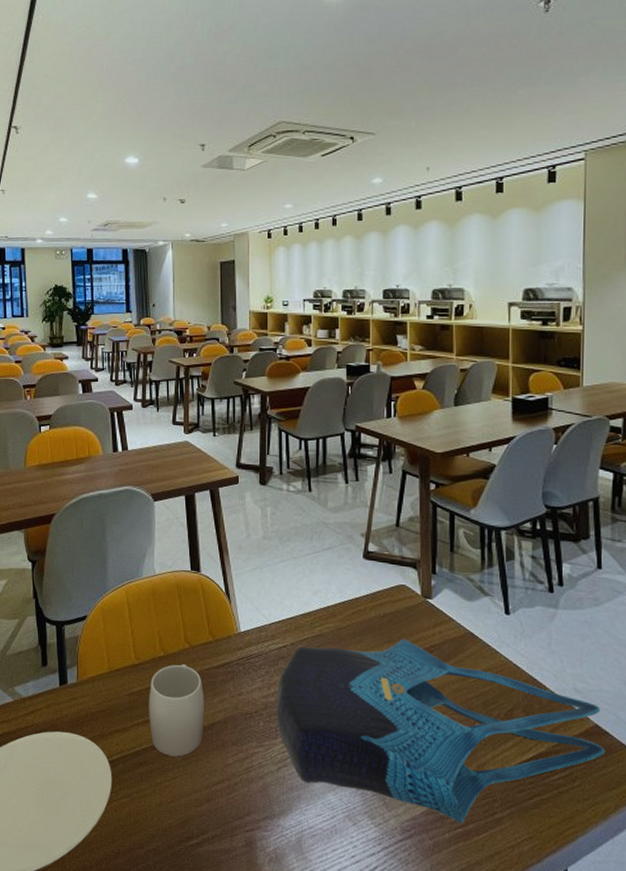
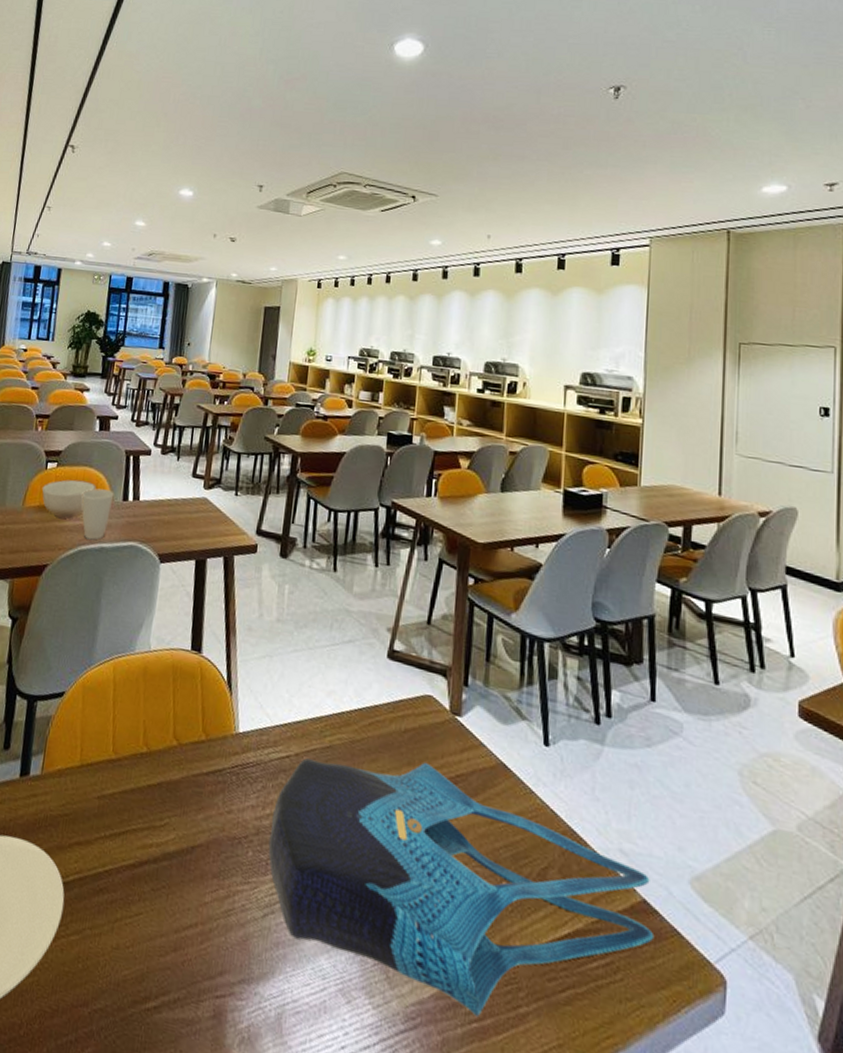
bowl: none [39,438,88,473] -> present [41,479,97,519]
cup: none [76,444,105,489] -> present [81,488,115,541]
mug: present [148,663,205,757] -> none [117,764,188,886]

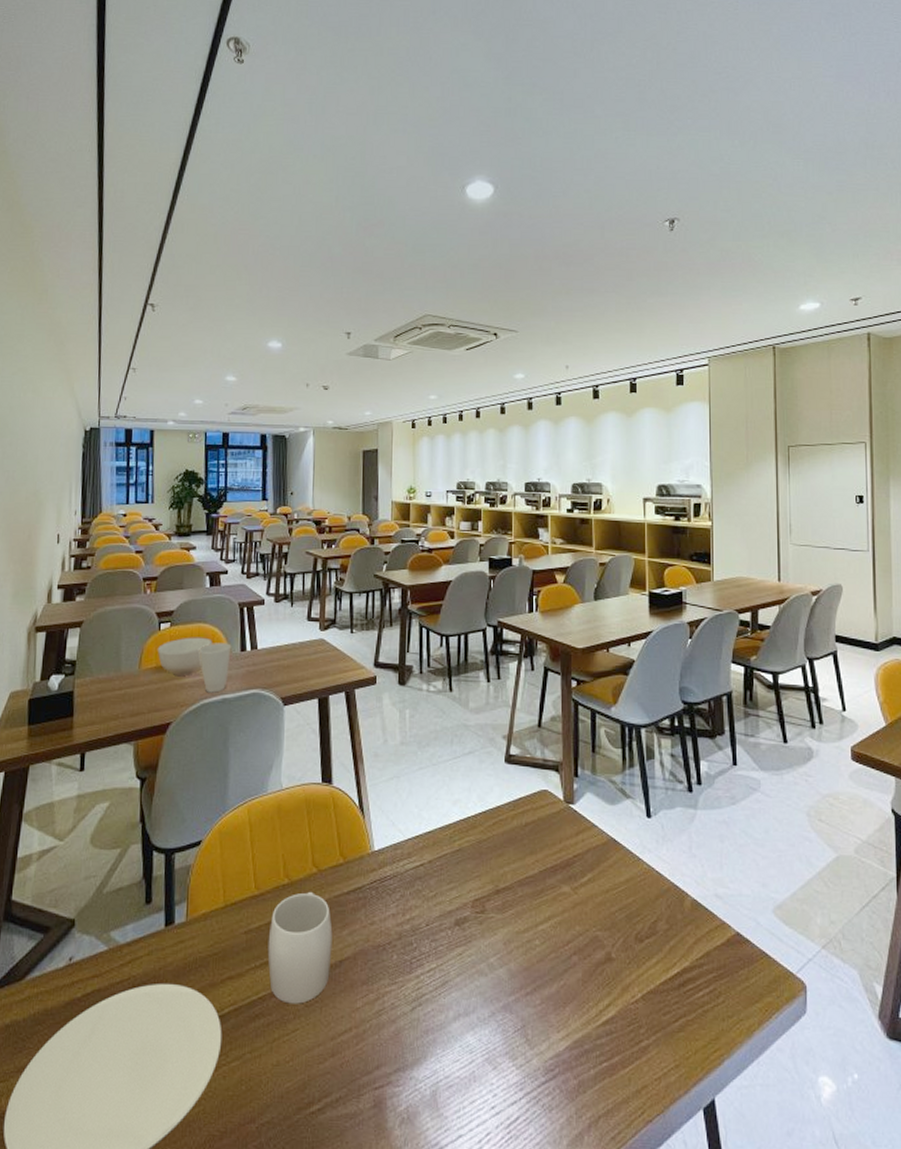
mug: none [117,764,188,886] -> present [267,891,333,1004]
tote bag: present [268,758,655,1018] -> none [411,849,748,1058]

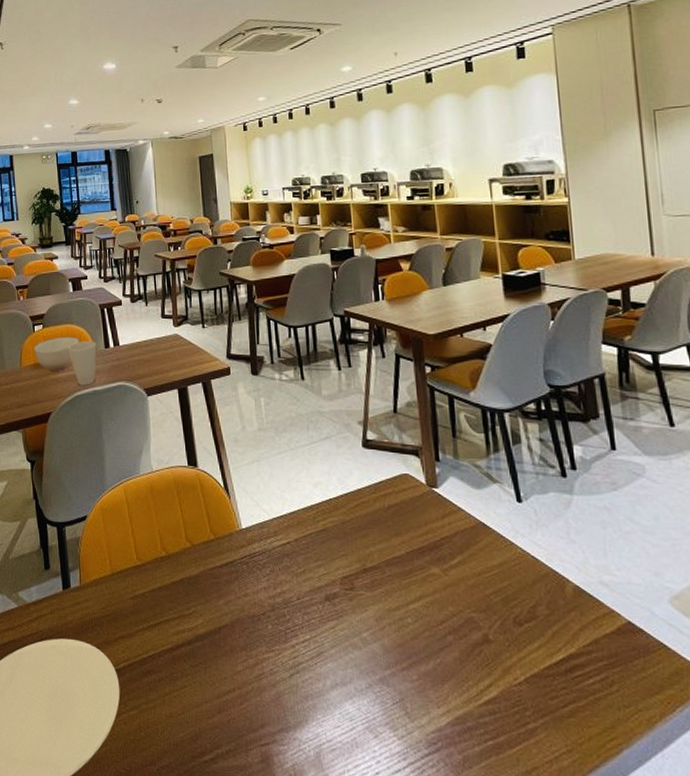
mug: present [267,891,333,1004] -> none [152,563,211,664]

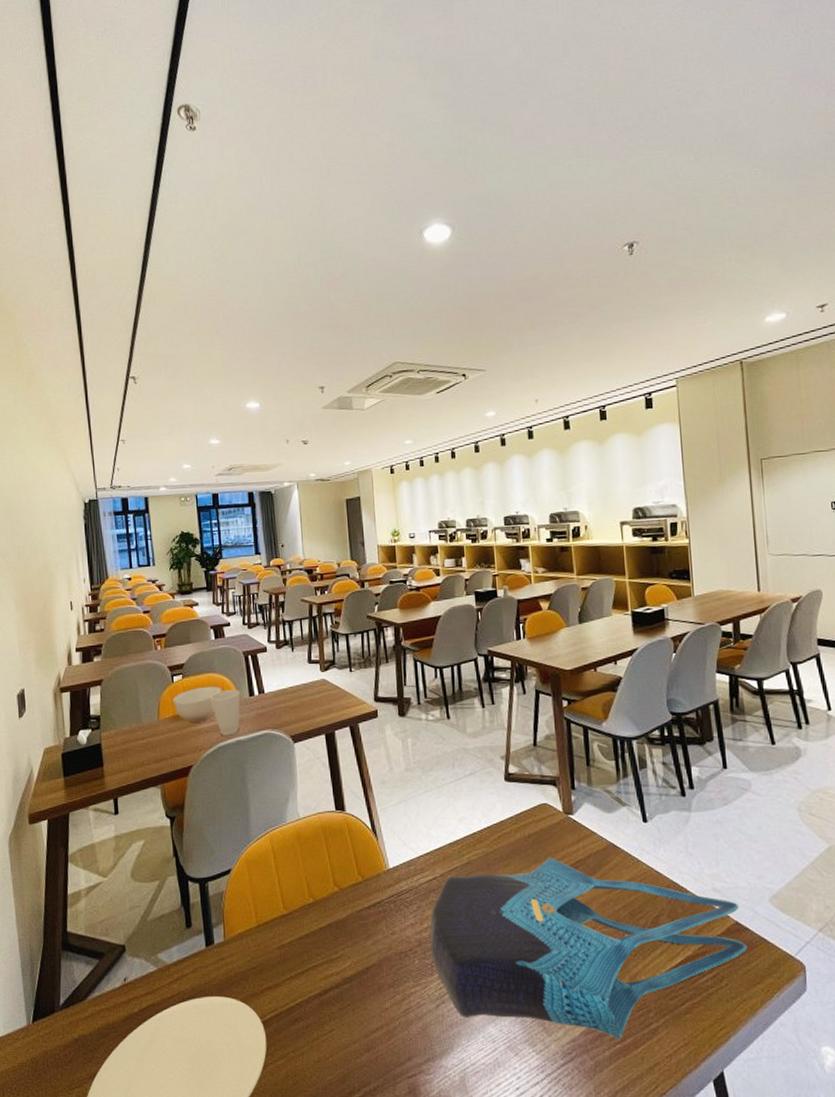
tote bag: none [283,531,643,737] -> present [429,857,748,1040]

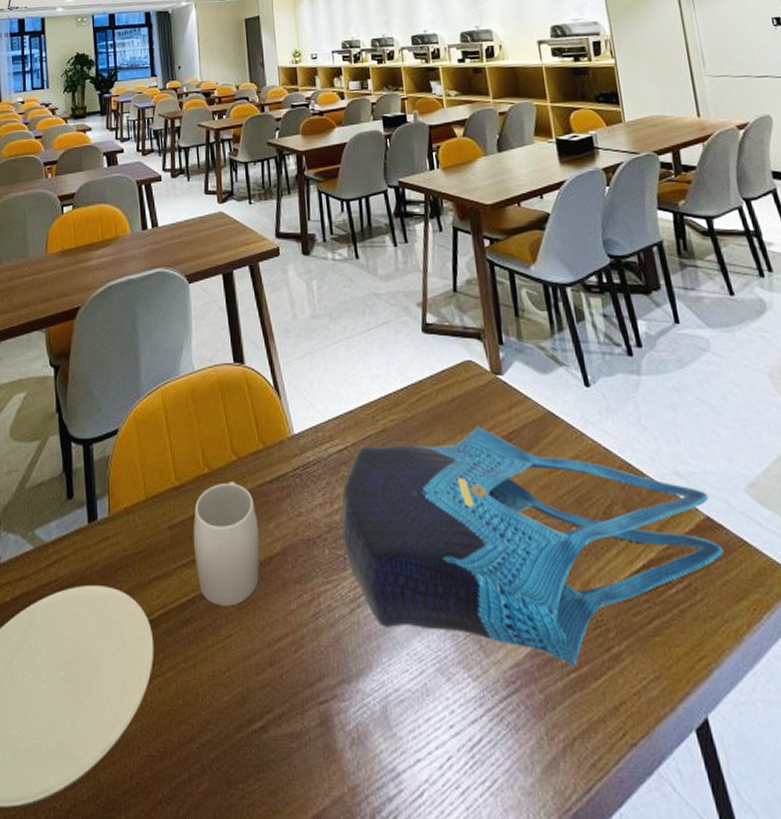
bowl: present [172,686,223,723] -> none [61,218,114,258]
cup: present [211,690,241,736] -> none [101,222,133,274]
mug: none [299,908,359,1008] -> present [192,480,260,607]

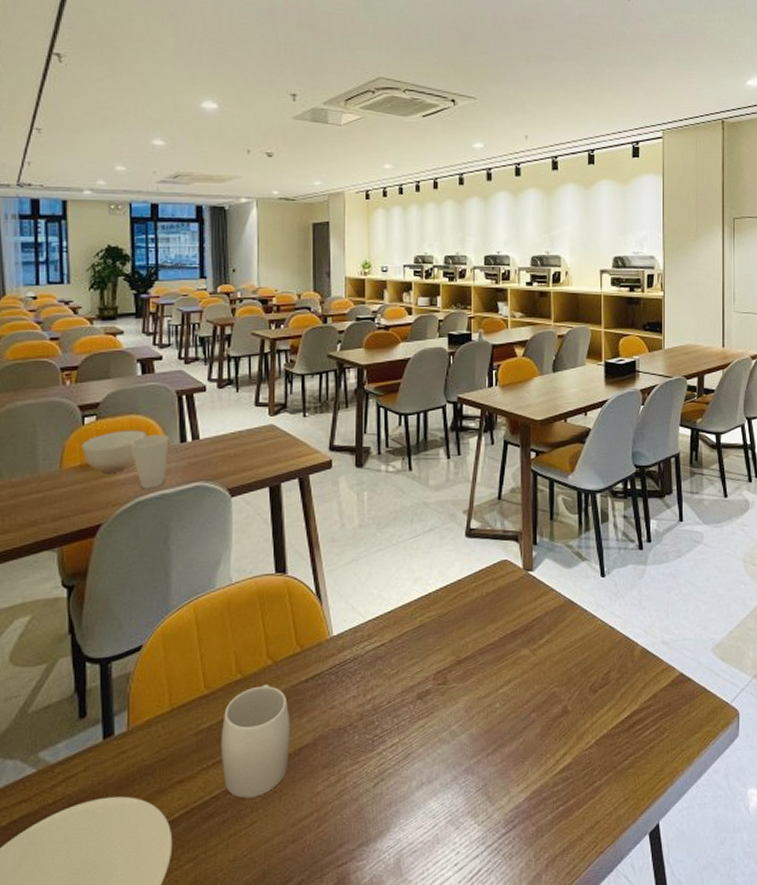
bowl: none [61,218,114,258] -> present [81,429,147,473]
cup: none [101,222,133,274] -> present [131,435,170,489]
tote bag: present [341,426,724,667] -> none [373,616,689,802]

